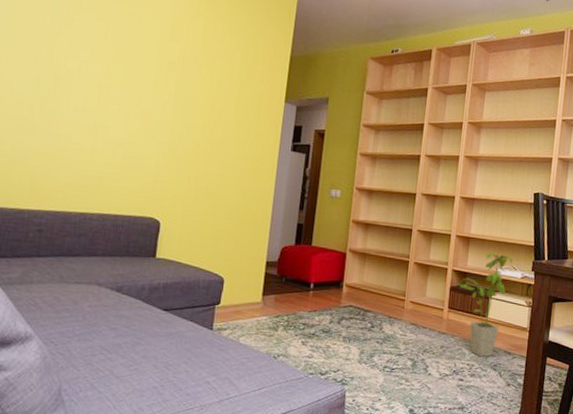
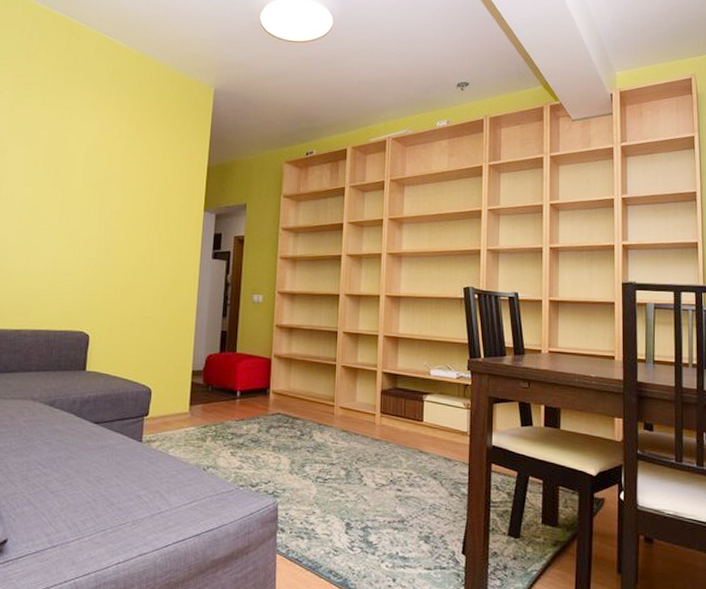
house plant: present [459,253,513,358] -> none [390,353,446,465]

